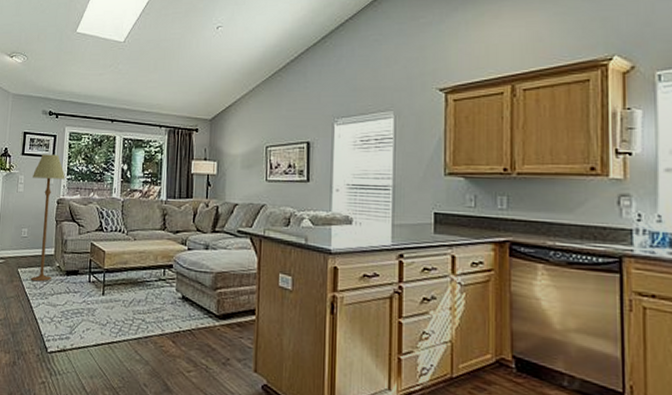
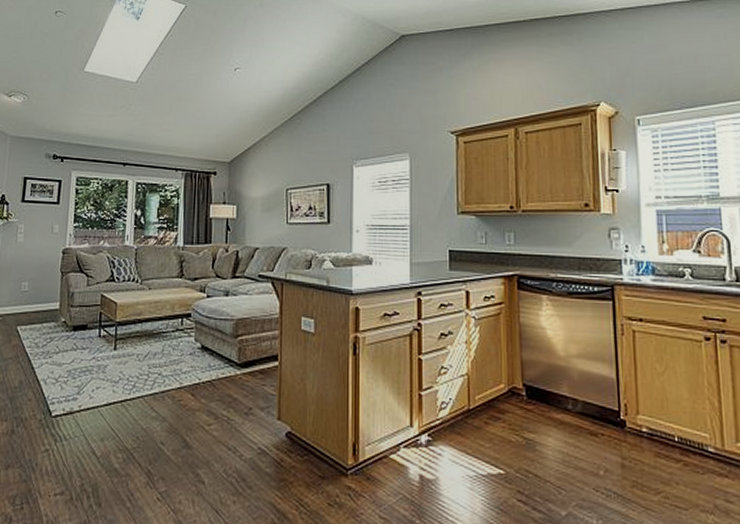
floor lamp: present [31,154,66,282] -> none [33,200,72,340]

